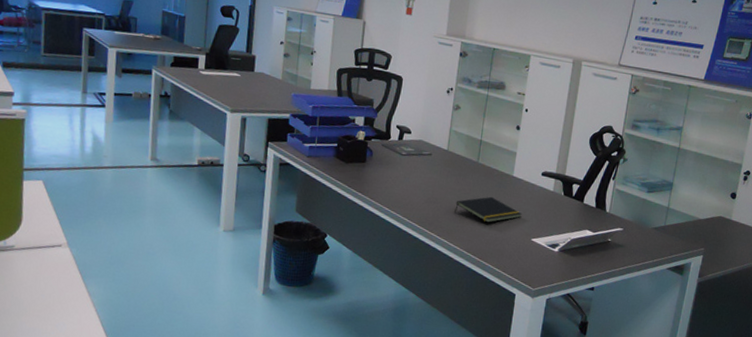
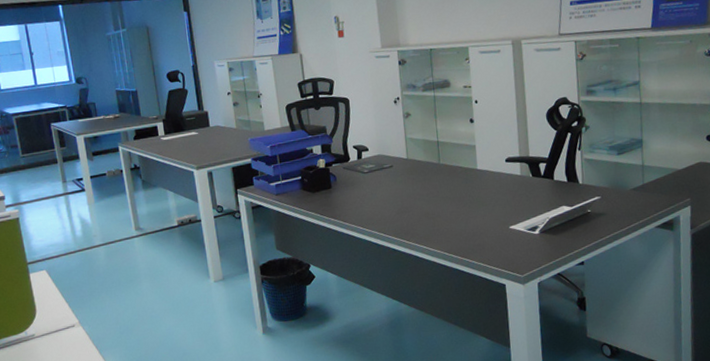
notepad: present [454,196,522,223] -> none [426,194,495,221]

